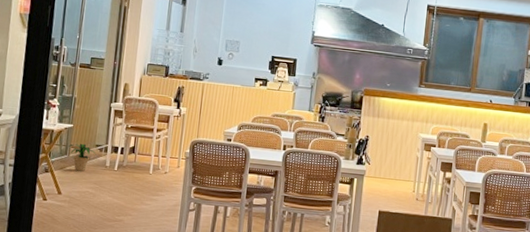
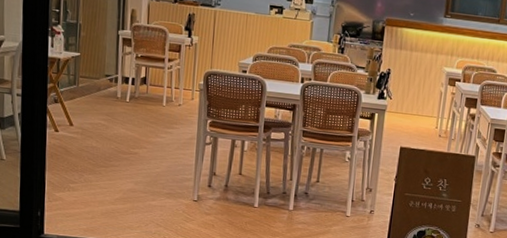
potted plant: present [68,143,97,172] -> none [76,73,107,103]

